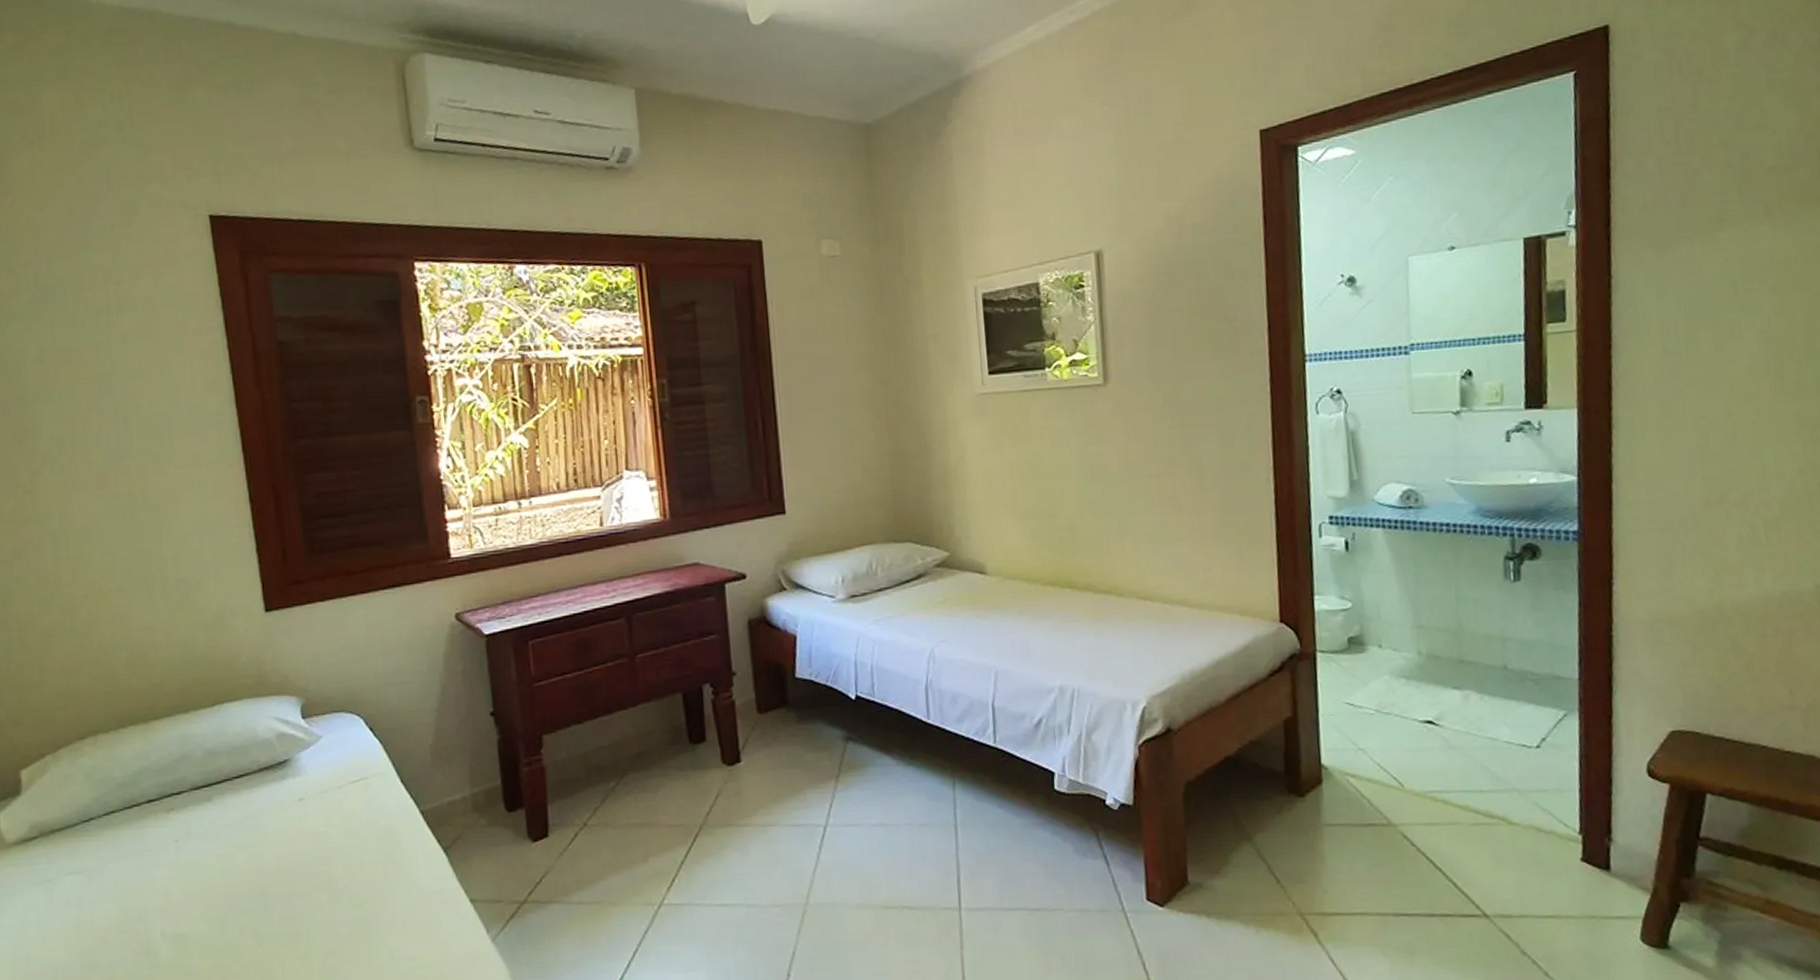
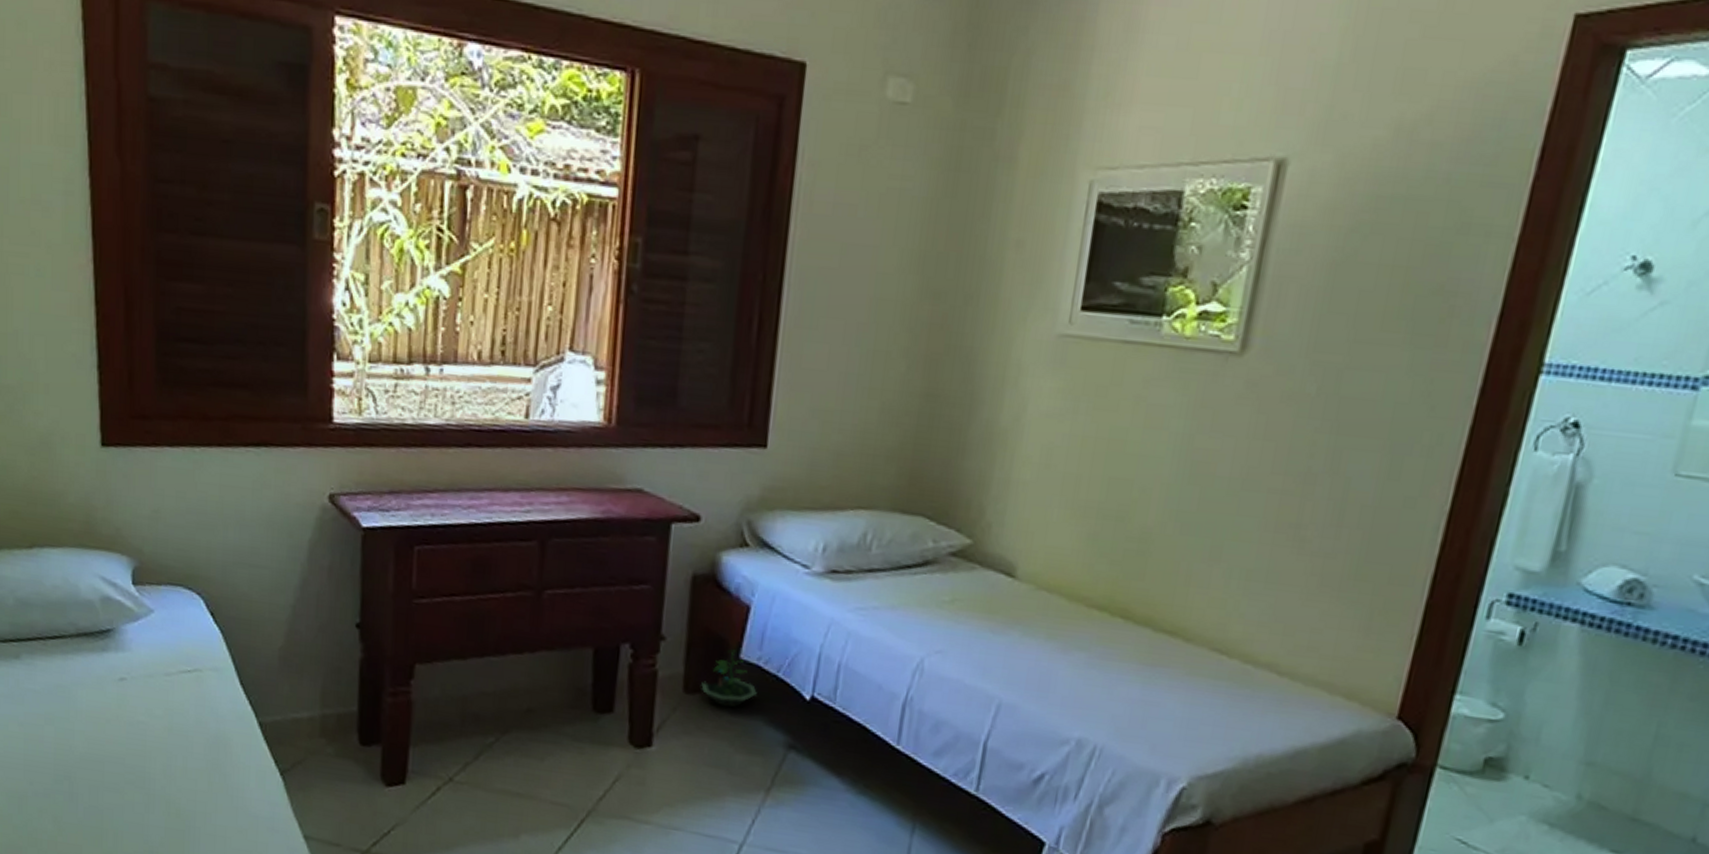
terrarium: none [770,671,814,718] -> present [701,649,757,708]

